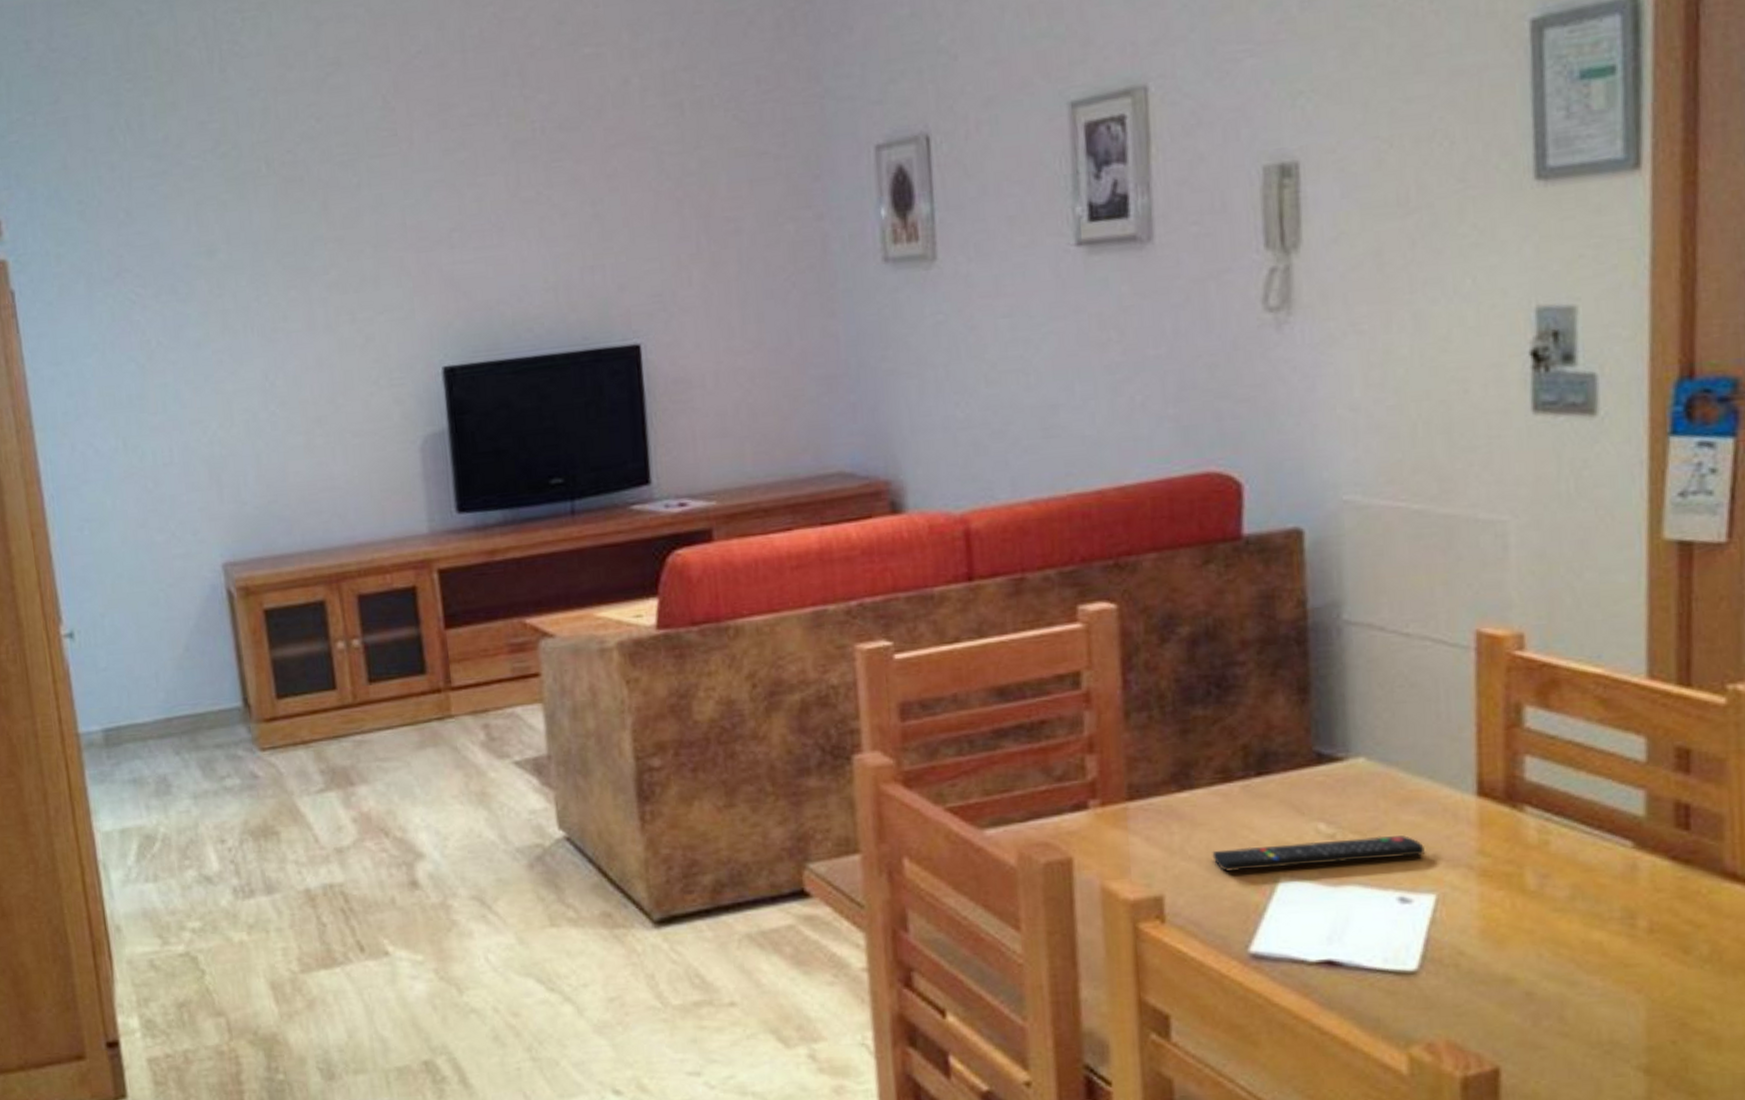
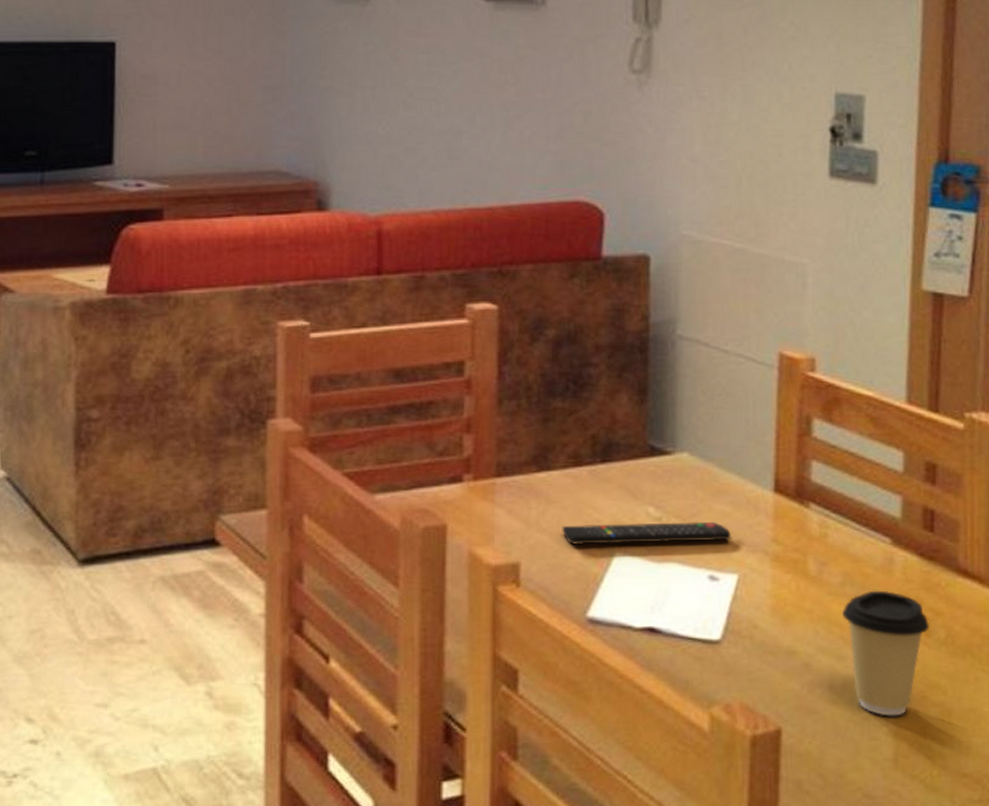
coffee cup: none [1573,902,1689,1048] -> present [842,590,930,716]

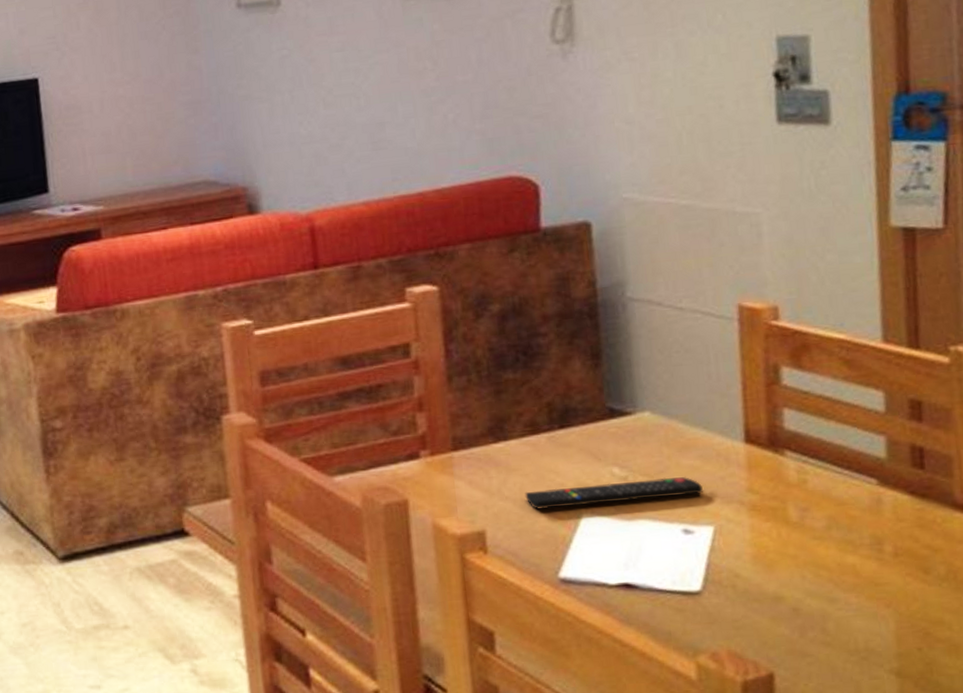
coffee cup: present [842,590,930,716] -> none [830,530,928,655]

